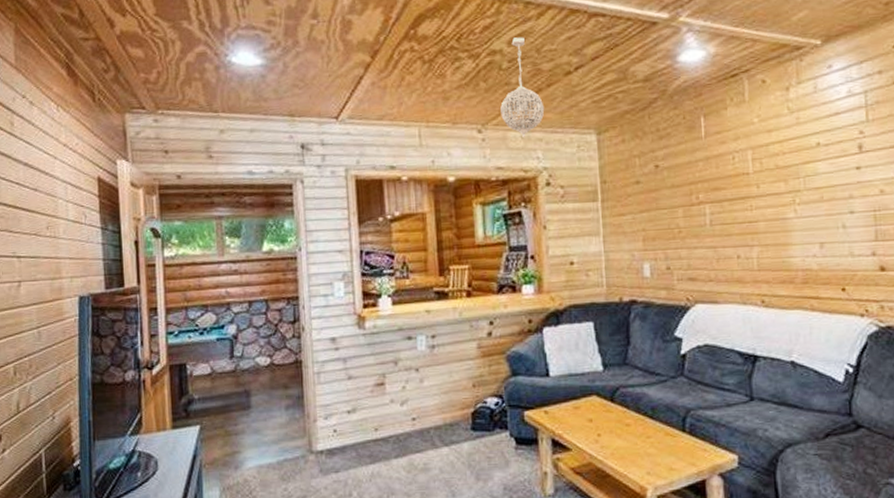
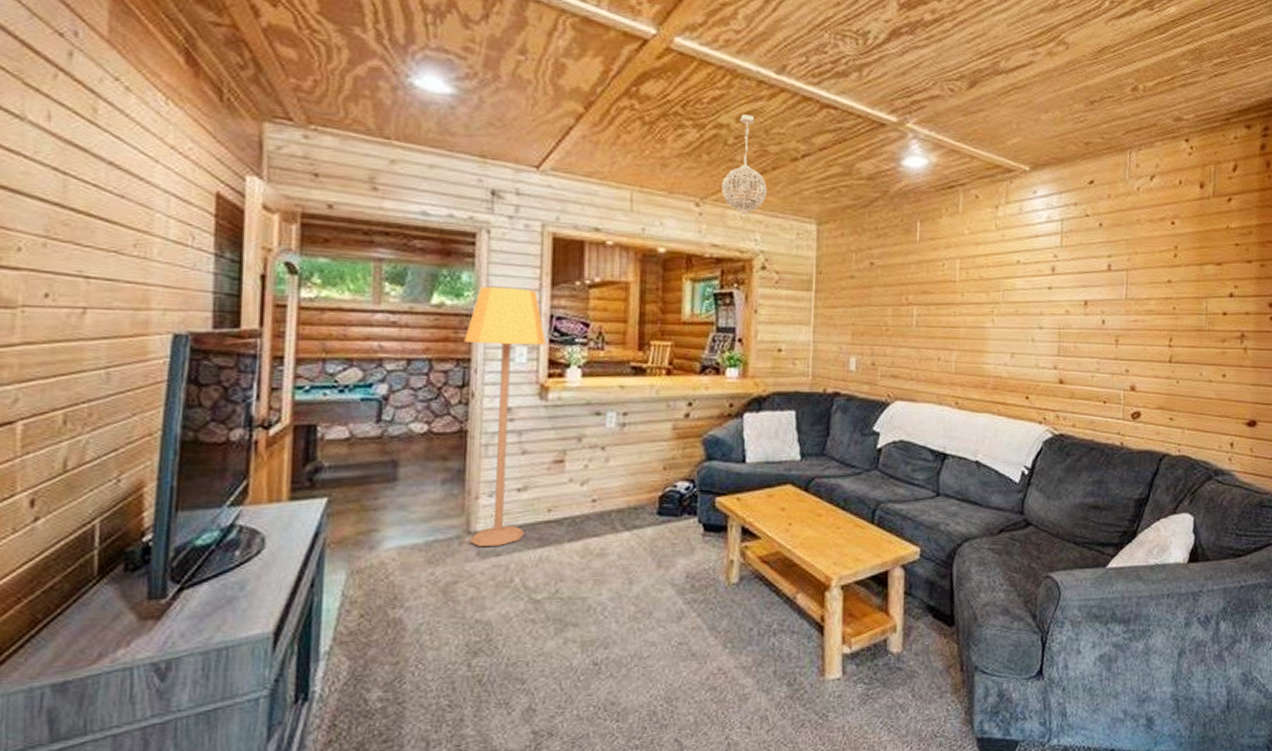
lamp: none [292,229,360,465] -> present [464,286,547,547]

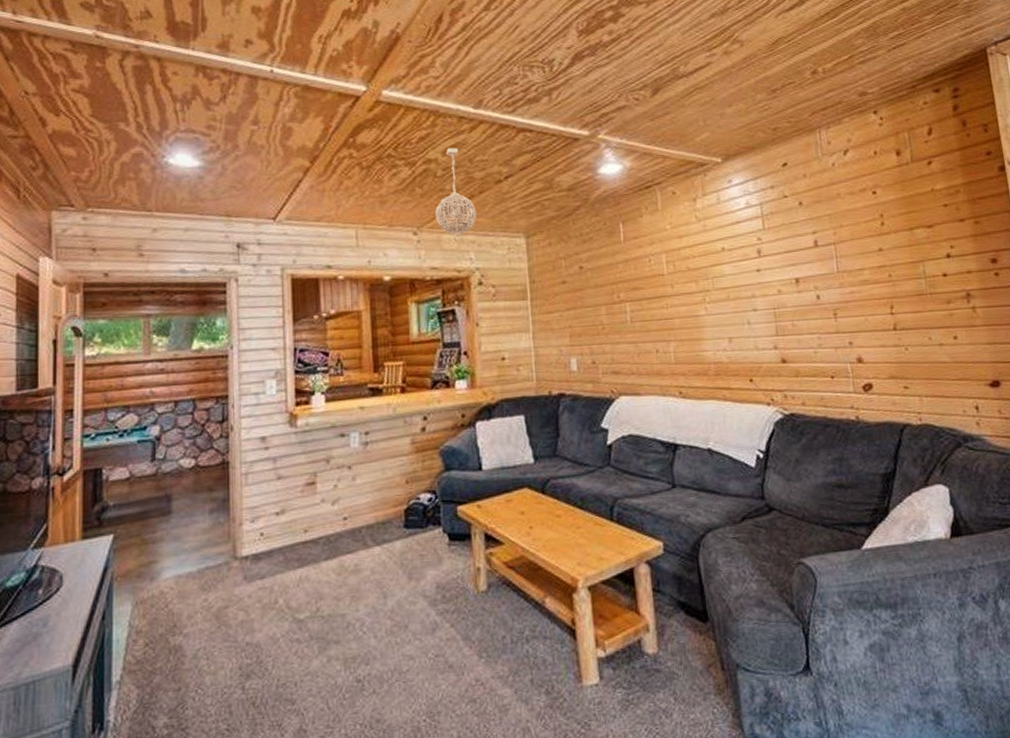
lamp: present [464,286,547,547] -> none [222,327,293,572]

